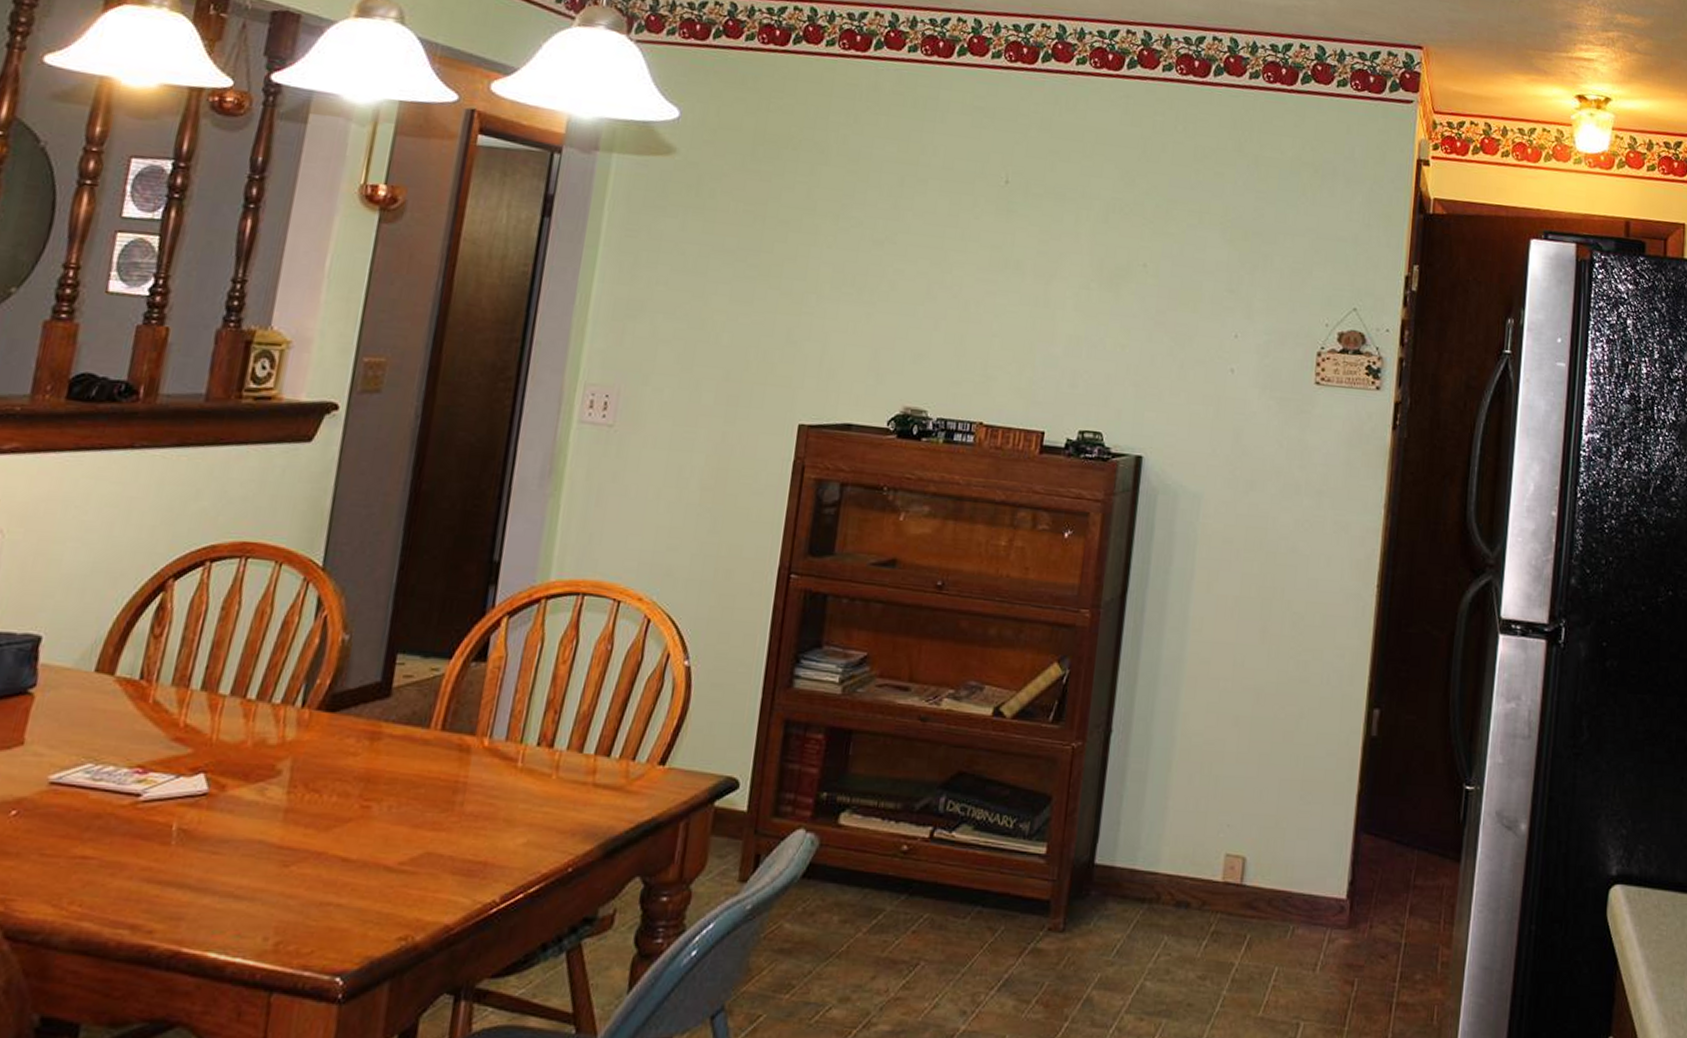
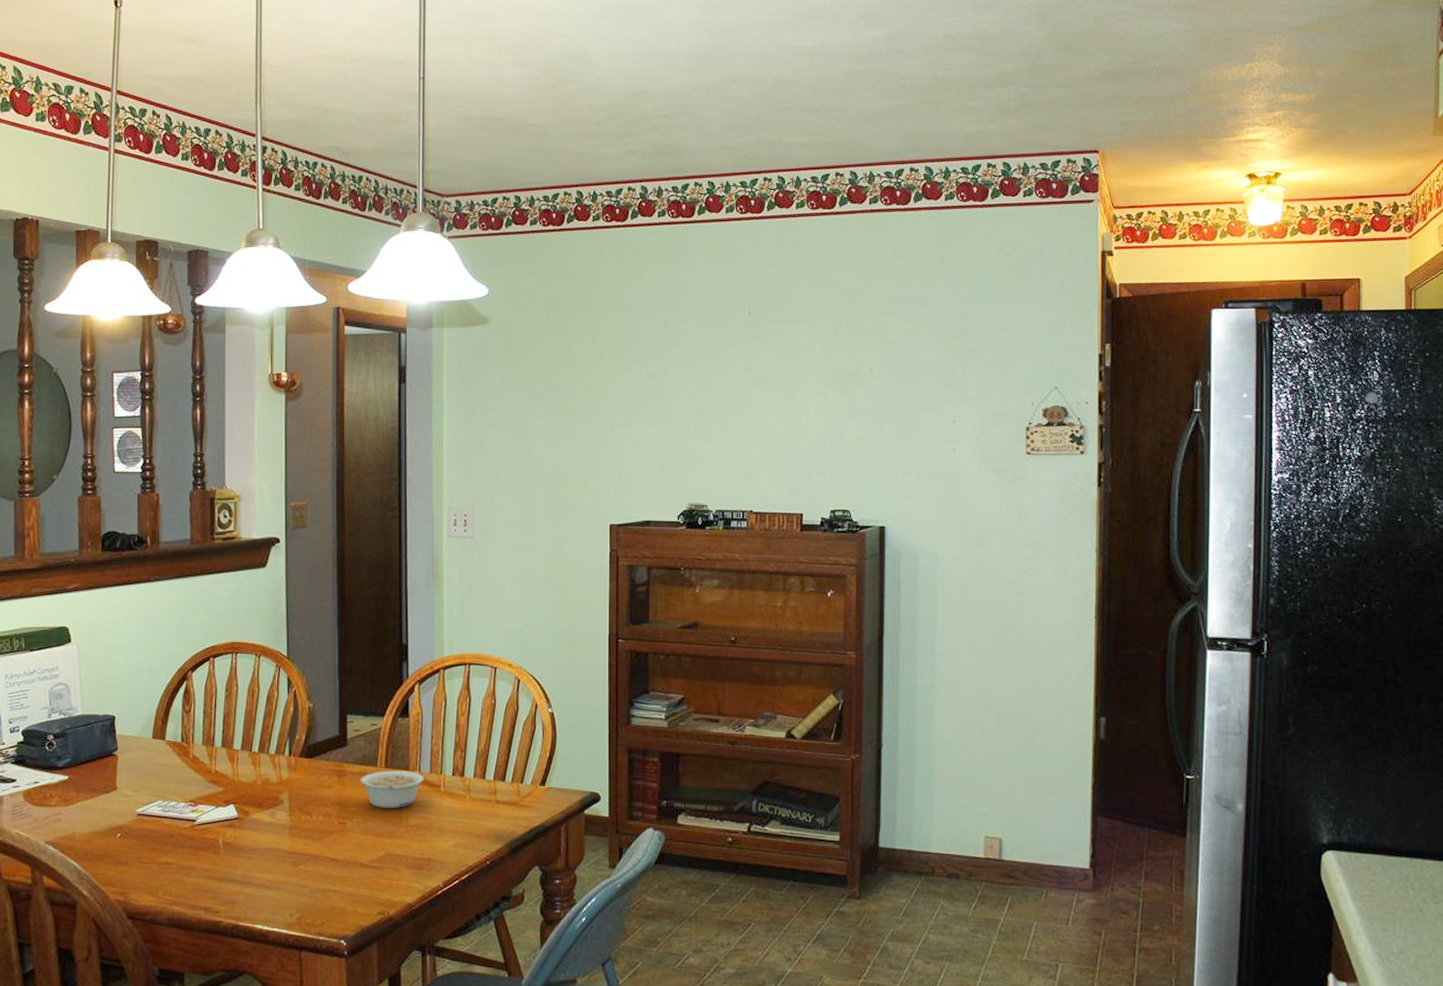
legume: none [402,734,496,789] -> present [360,770,424,808]

